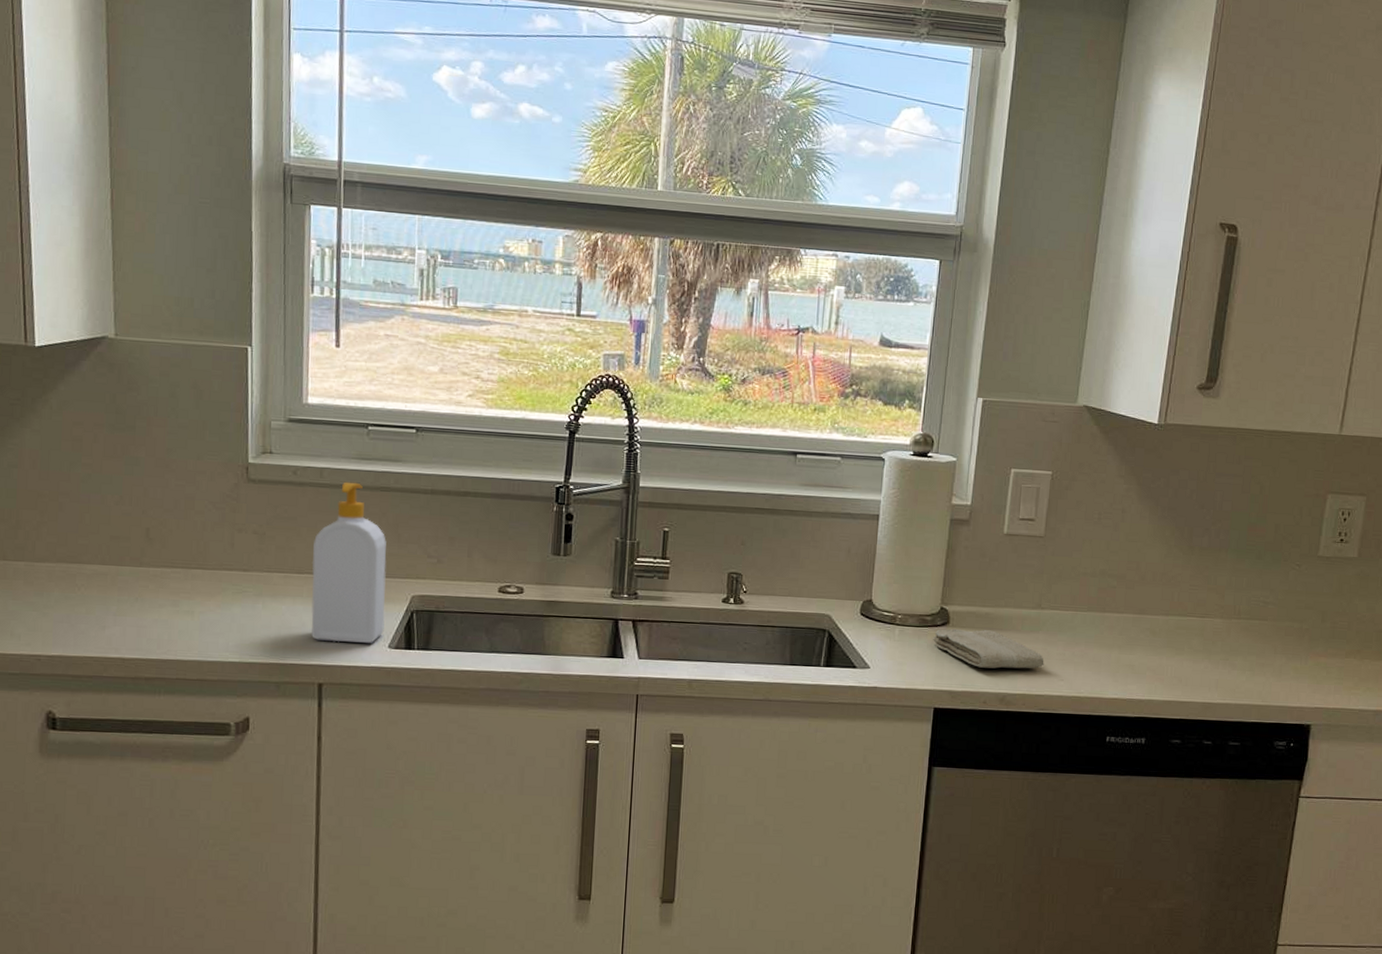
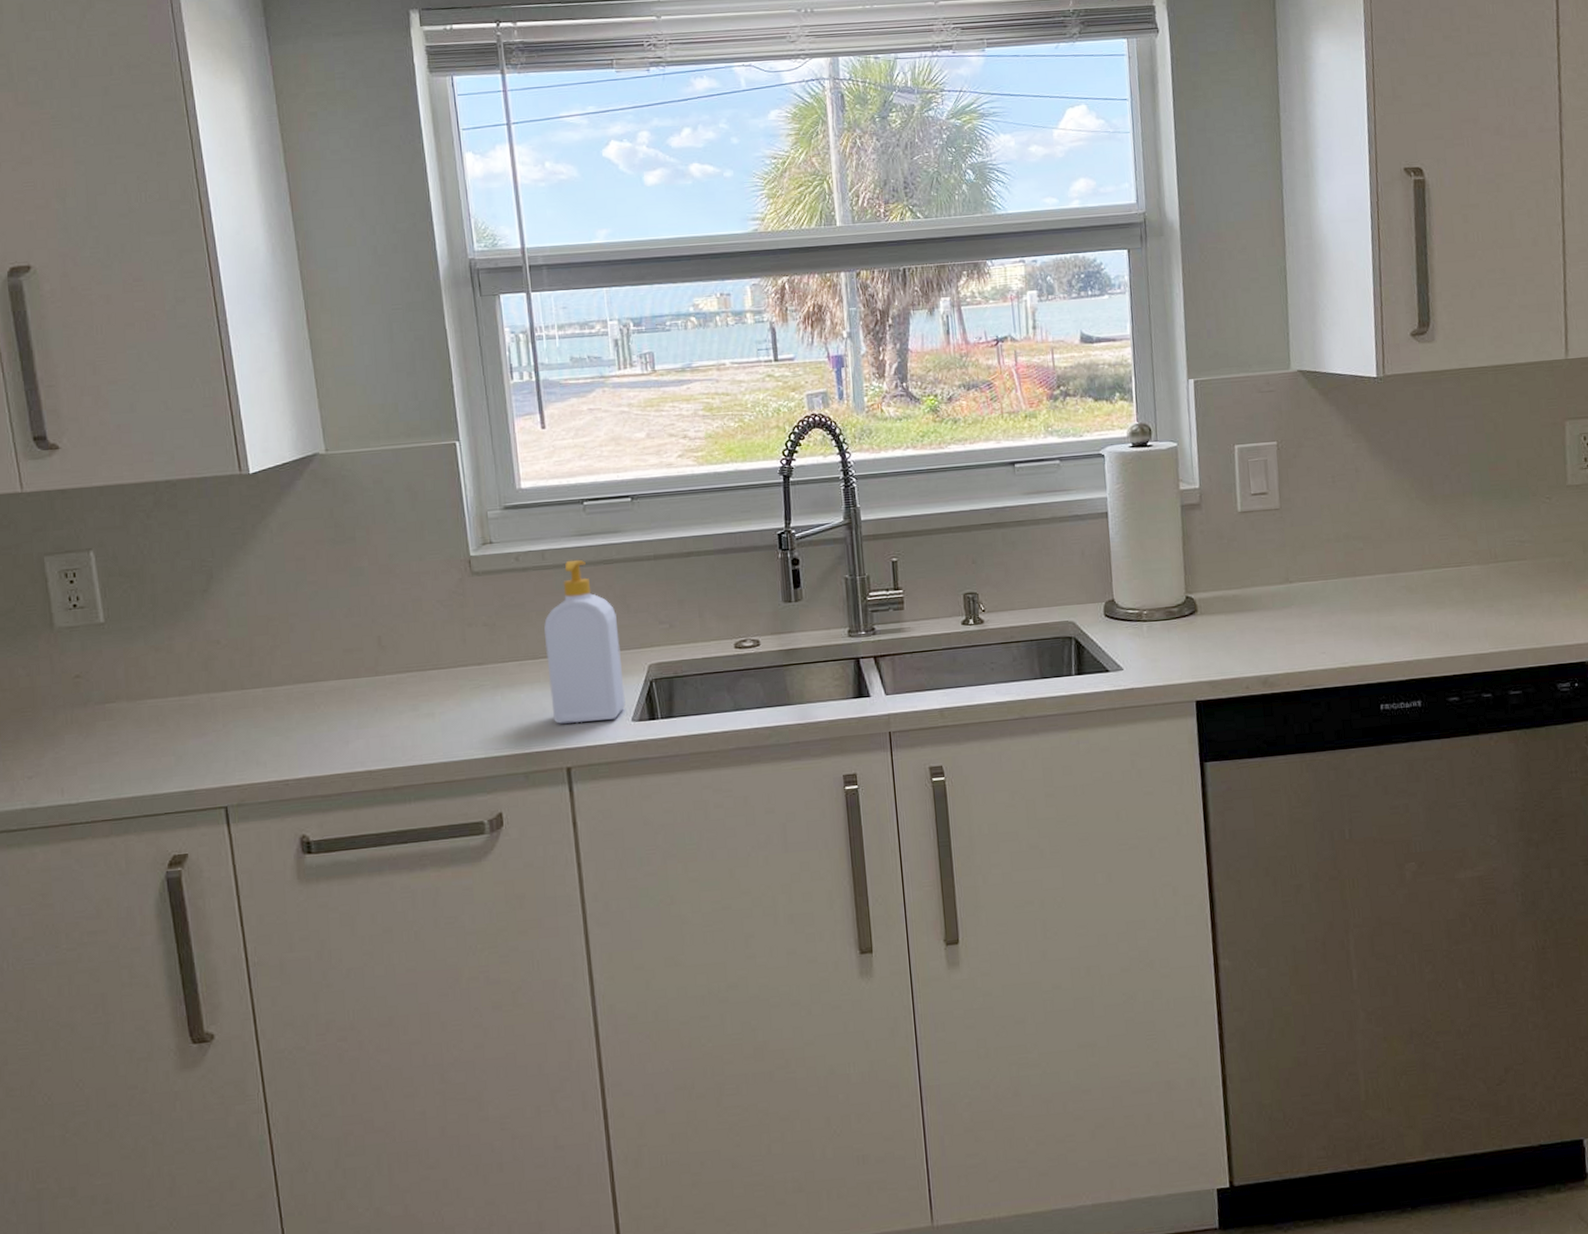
washcloth: present [932,629,1044,669] -> none [1182,612,1302,653]

